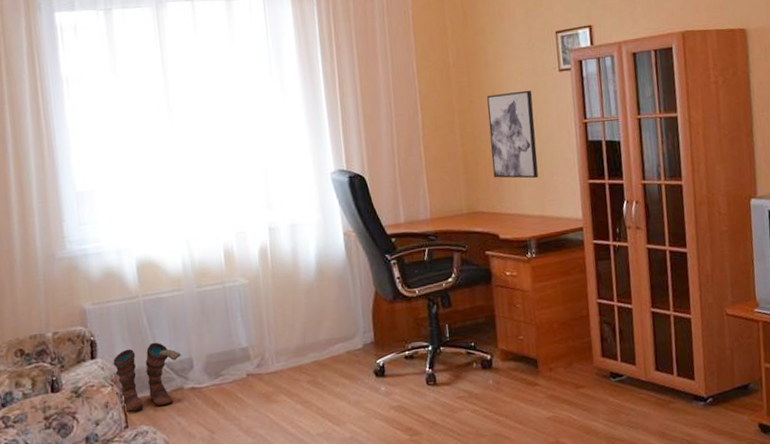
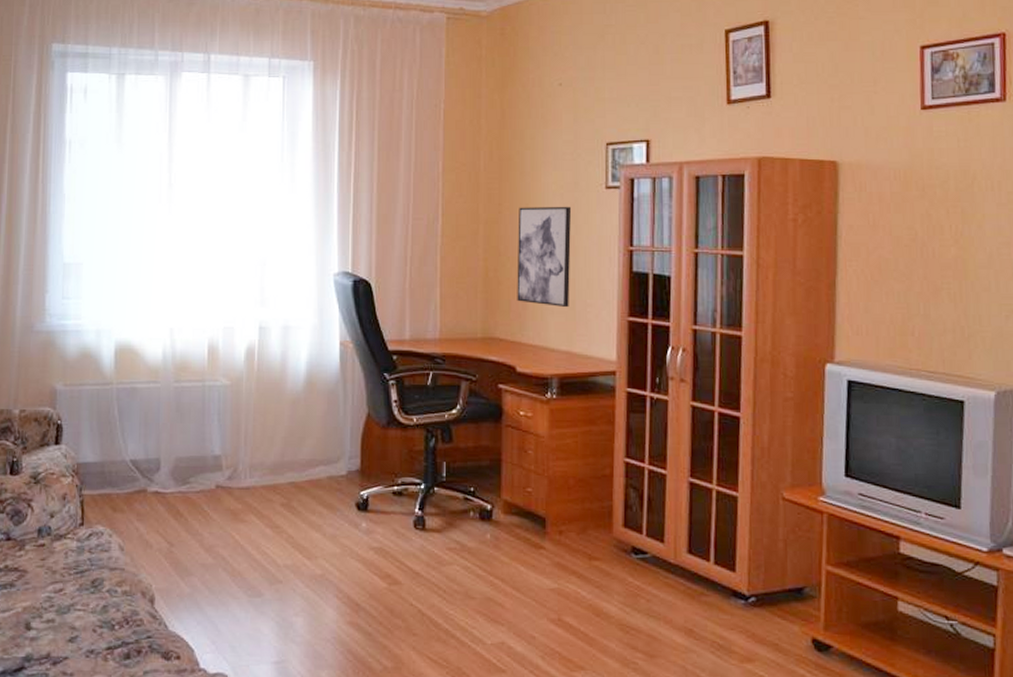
boots: present [113,342,182,413] -> none [77,435,150,510]

